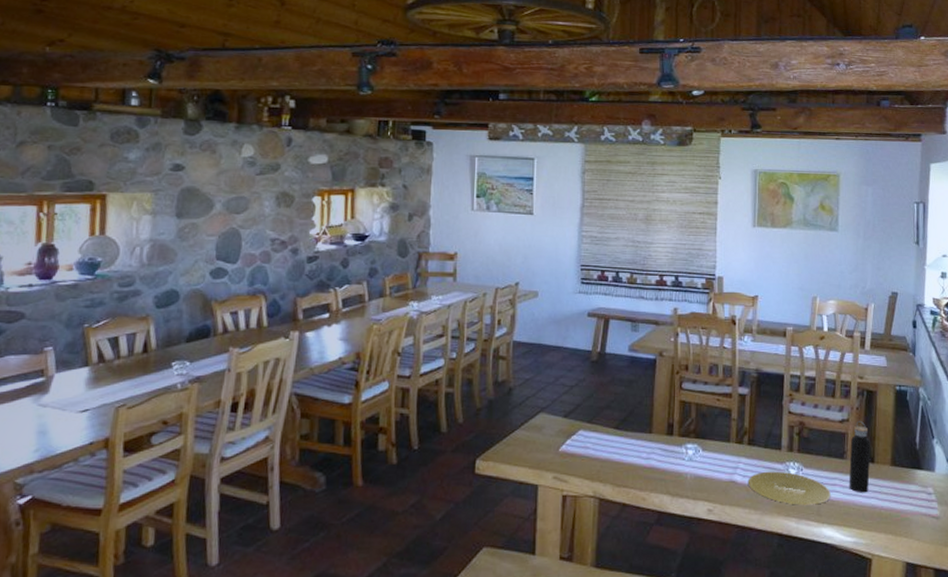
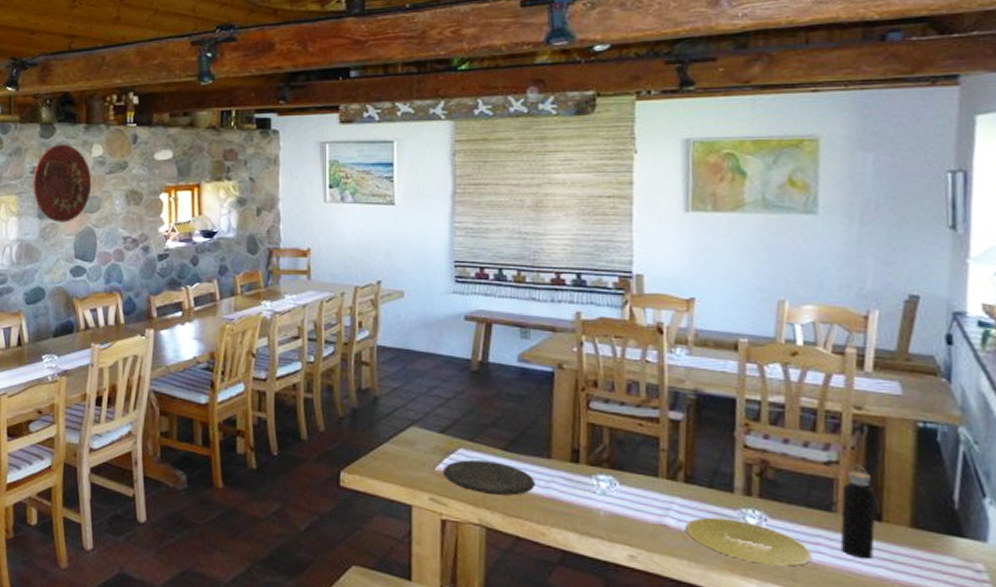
decorative platter: none [171,142,240,223] -> present [32,144,92,223]
plate: none [565,439,639,468] -> present [442,460,535,496]

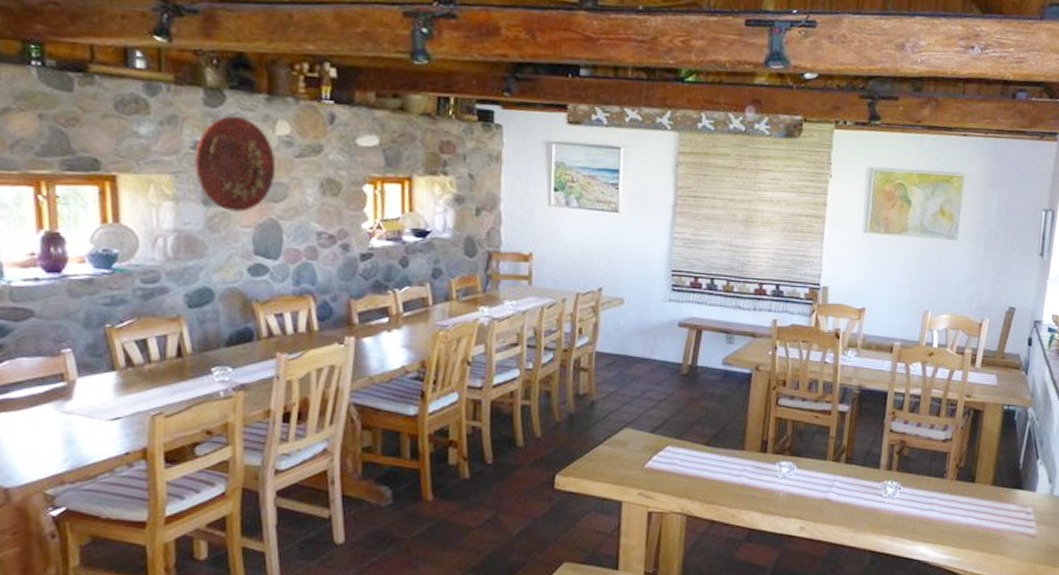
plate: present [442,460,535,496] -> none [651,456,730,485]
plate: present [685,517,812,566] -> none [842,489,928,524]
water bottle: present [840,465,876,560] -> none [947,441,973,512]

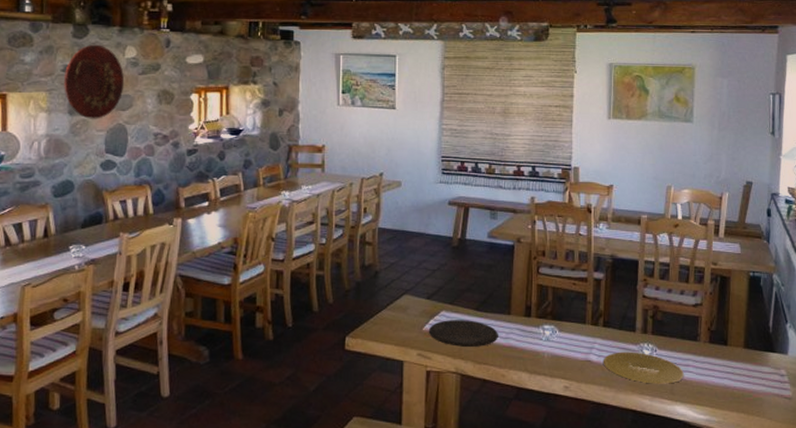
plate: none [651,456,730,485] -> present [428,320,498,347]
plate: none [842,489,928,524] -> present [603,351,684,384]

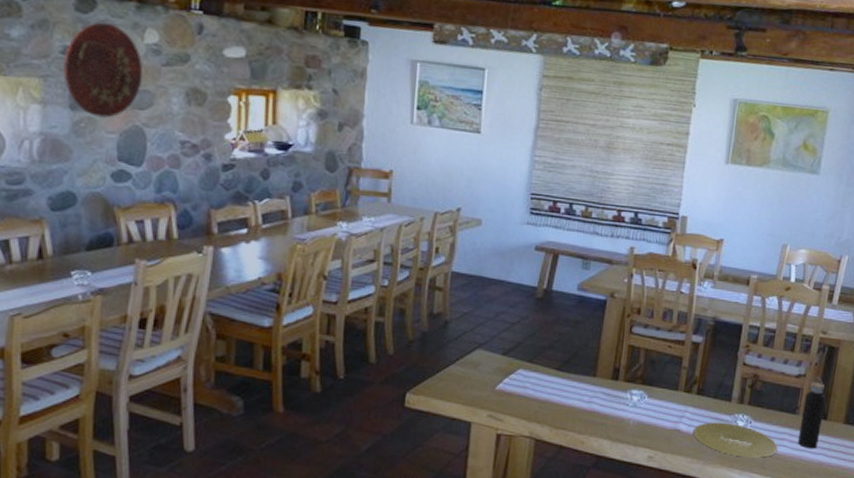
plate: present [428,320,498,347] -> none [501,379,581,410]
water bottle: none [702,306,724,374] -> present [797,377,826,449]

